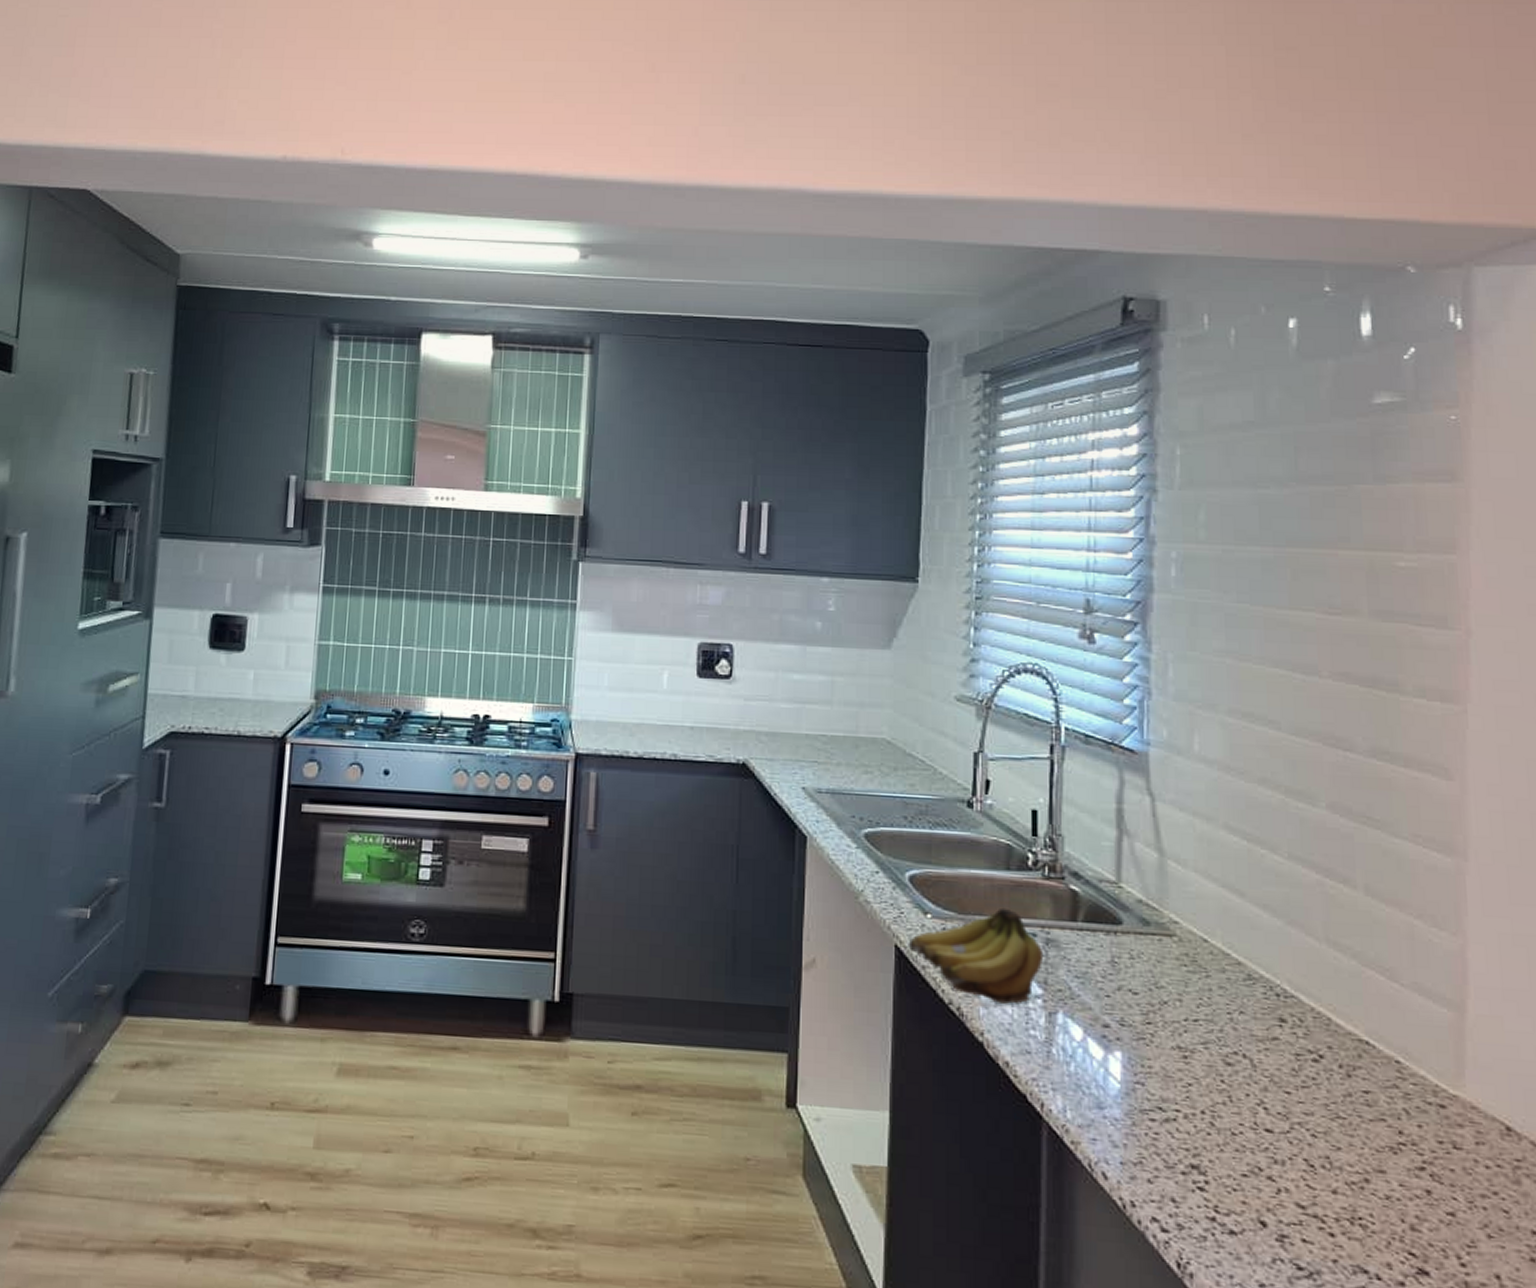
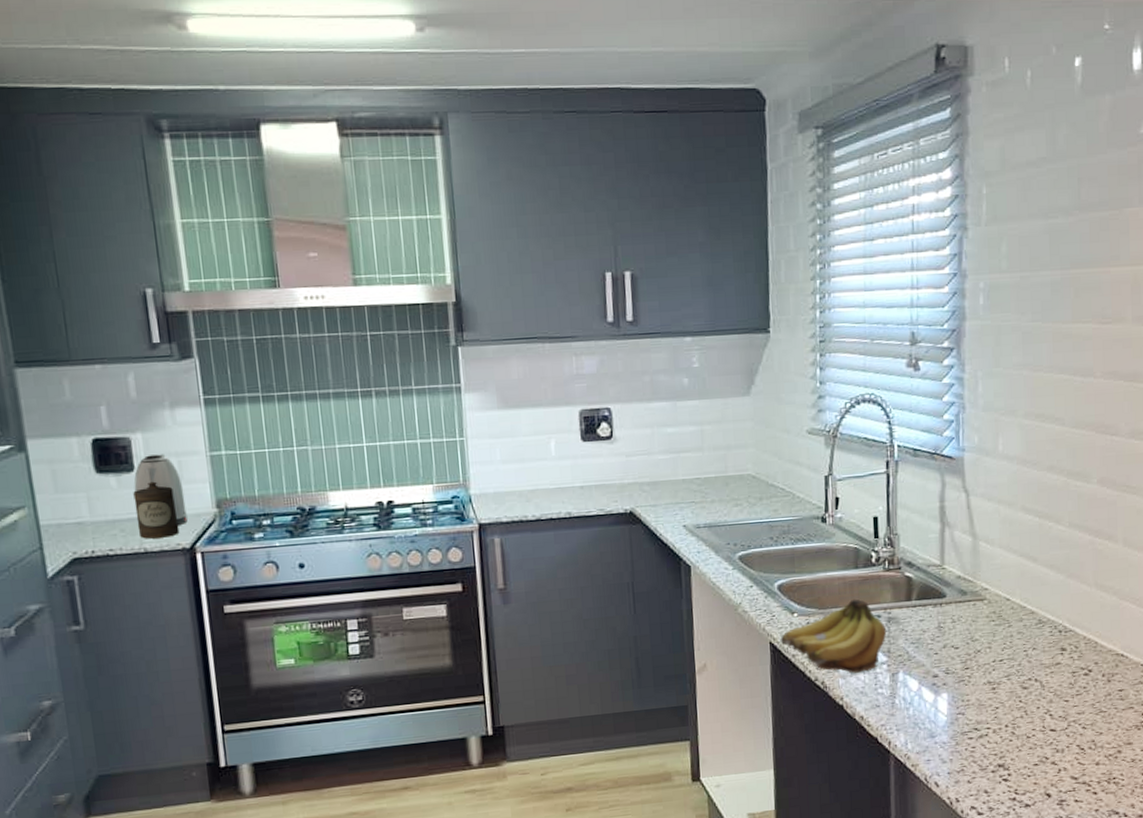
canister: none [236,663,277,723] -> present [133,481,180,539]
kettle: none [241,637,287,712] -> present [133,454,188,525]

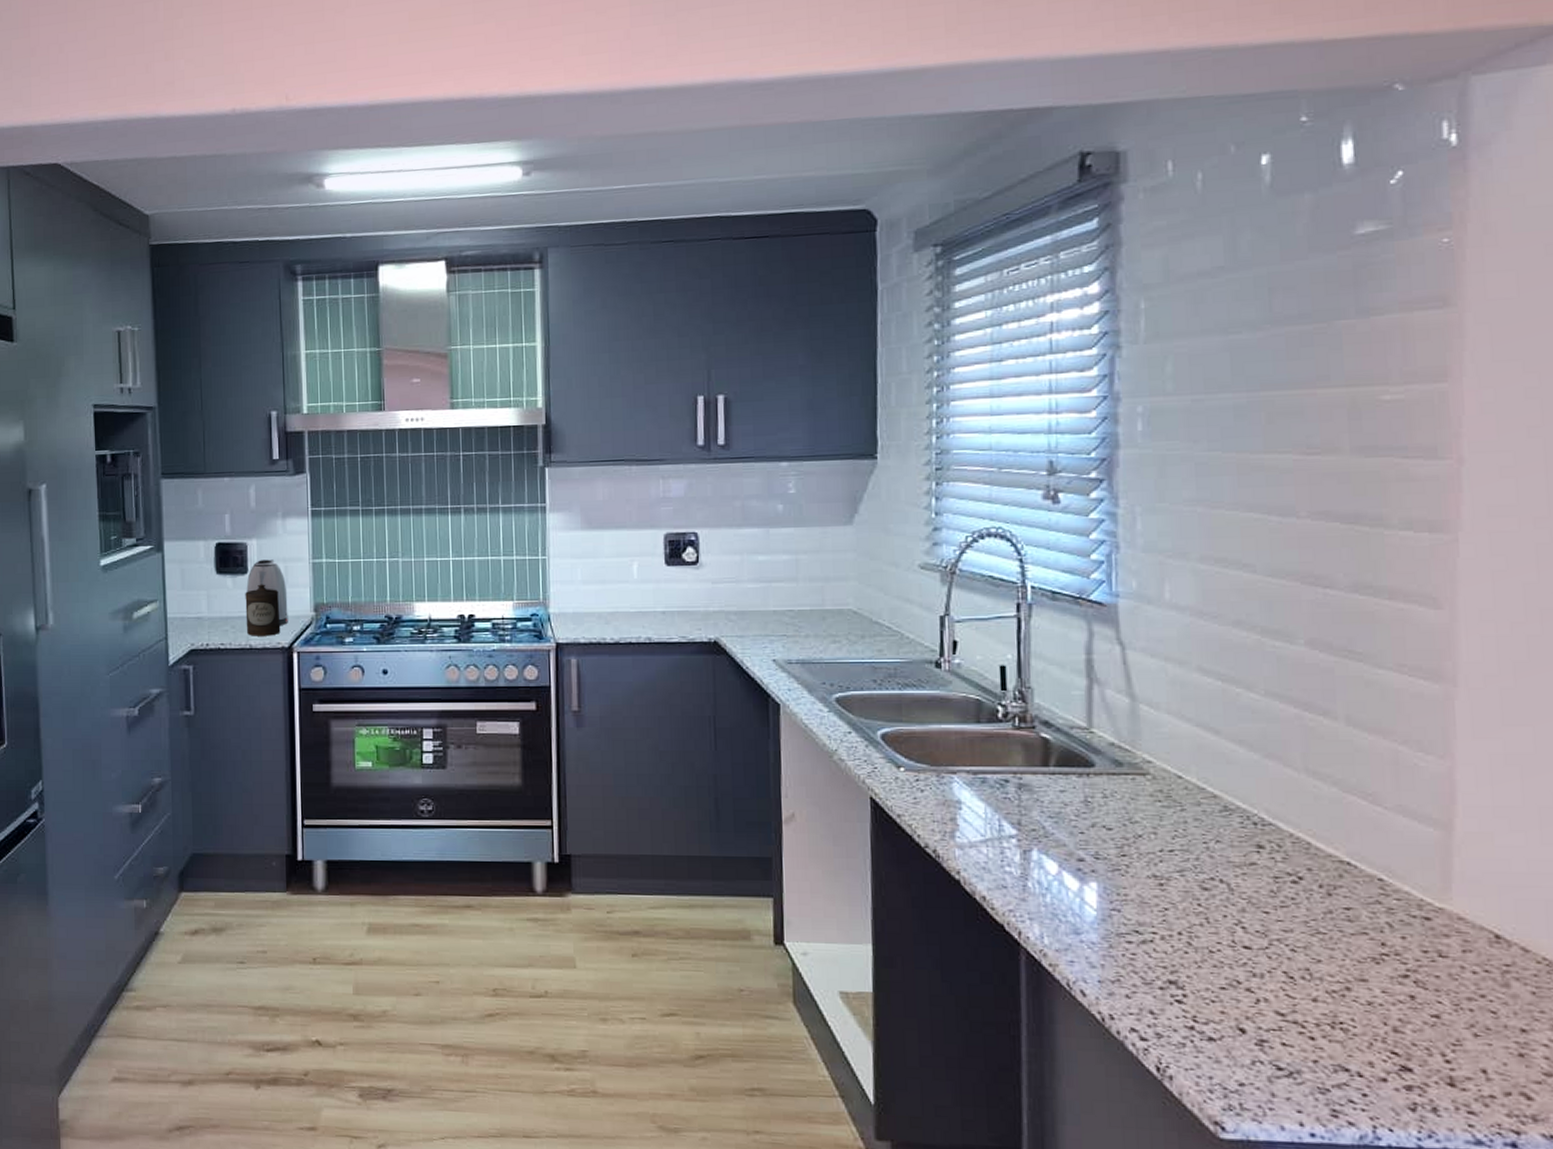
fruit: present [780,598,887,673] -> none [882,757,1017,845]

